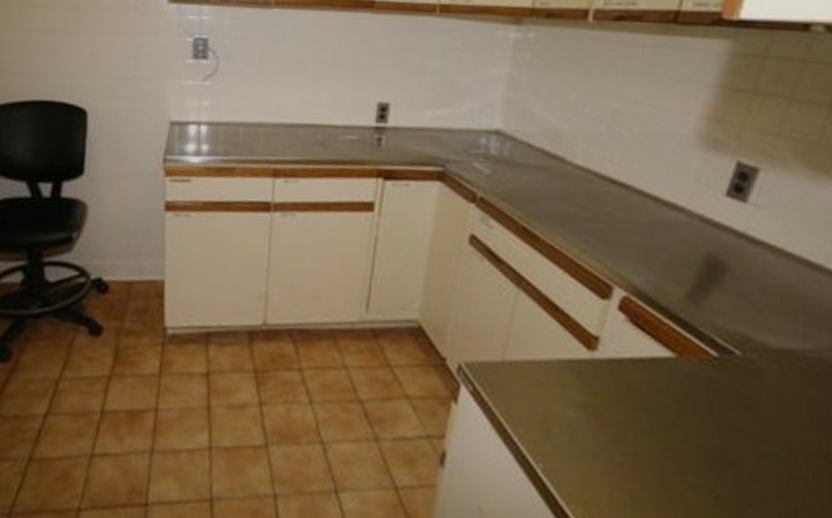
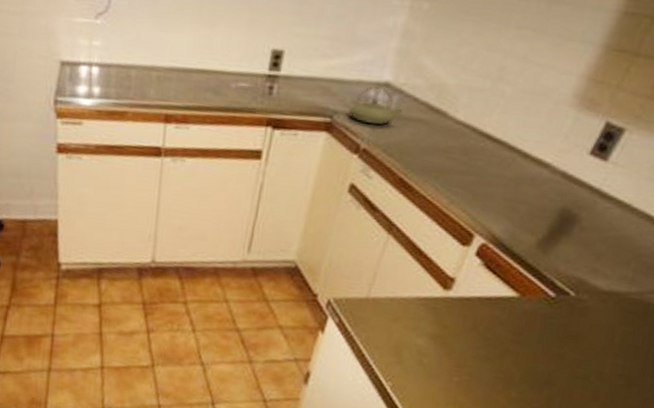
teapot: none [462,134,517,173] -> present [350,86,402,125]

